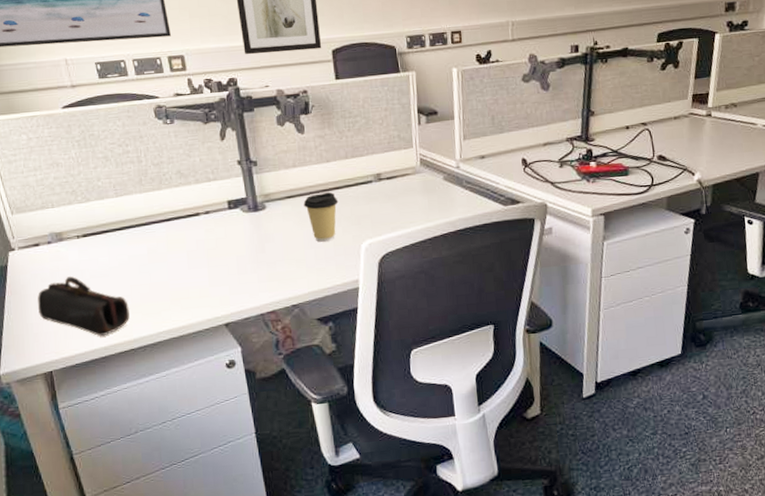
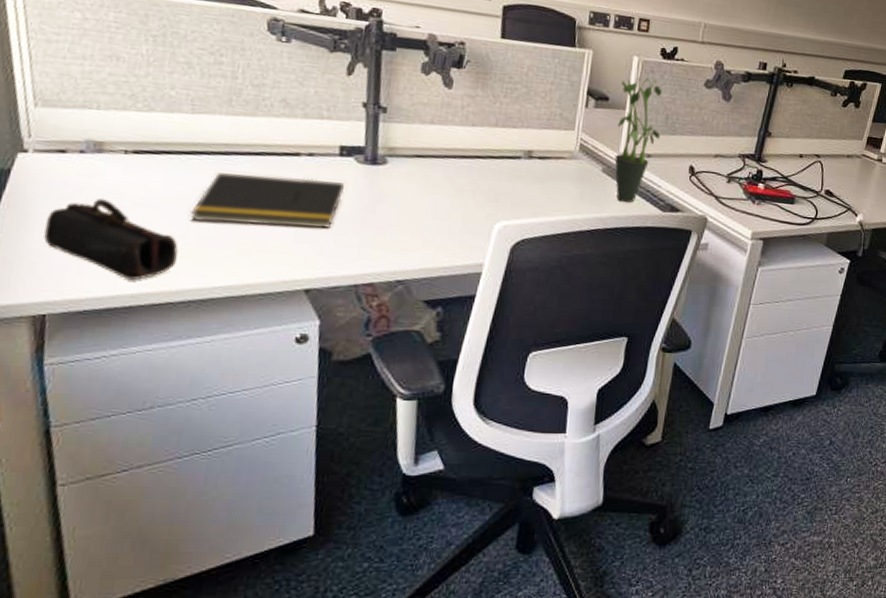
notepad: none [131,231,239,282] -> present [190,173,345,229]
coffee cup: present [303,191,339,242] -> none [434,158,477,215]
potted plant: none [446,86,490,205] -> present [614,76,662,204]

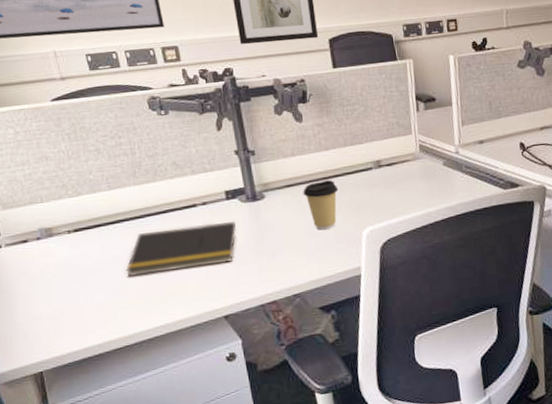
pencil case: present [44,197,179,280] -> none [26,272,124,333]
coffee cup: none [434,158,477,215] -> present [303,179,339,230]
potted plant: present [614,76,662,204] -> none [443,72,488,189]

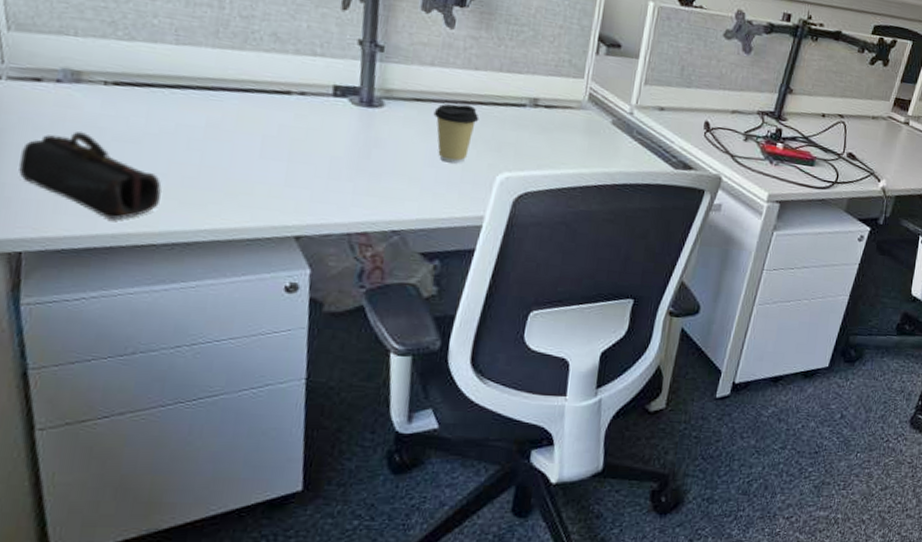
pencil case: none [26,272,124,333] -> present [19,130,162,219]
notepad: present [126,222,237,276] -> none [174,109,338,174]

